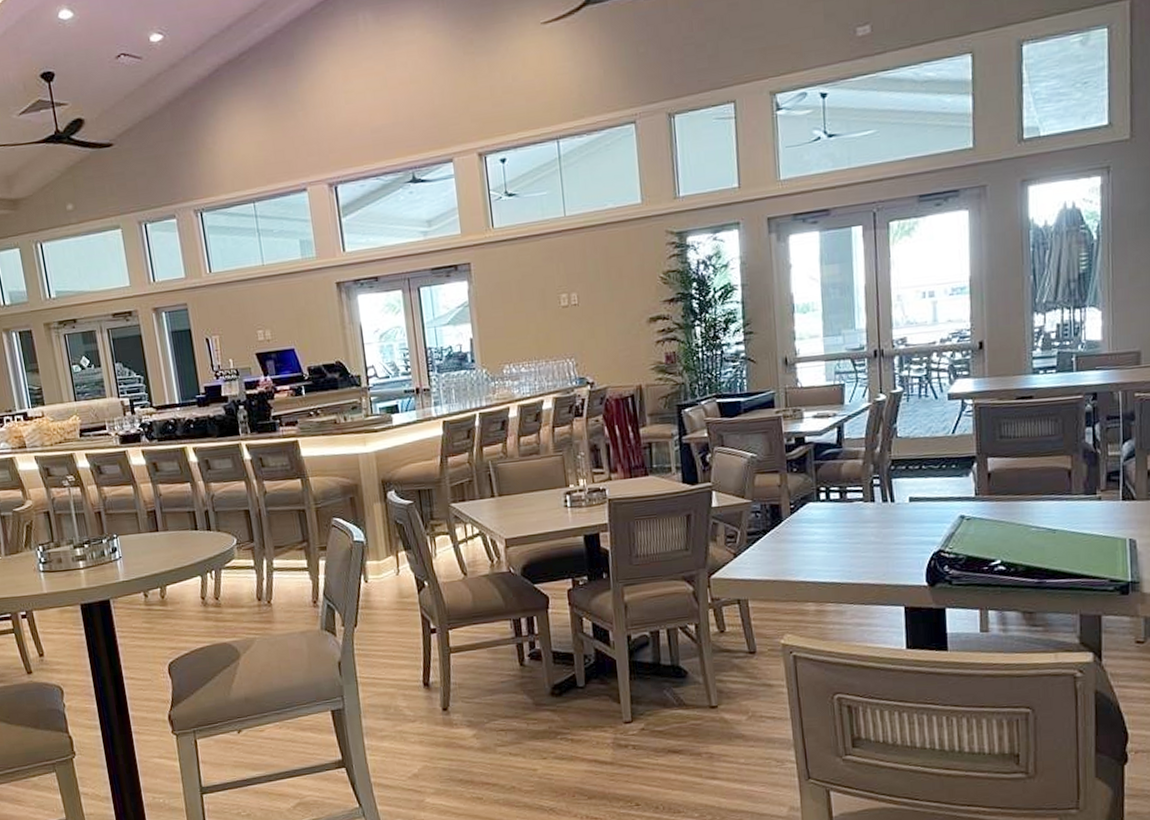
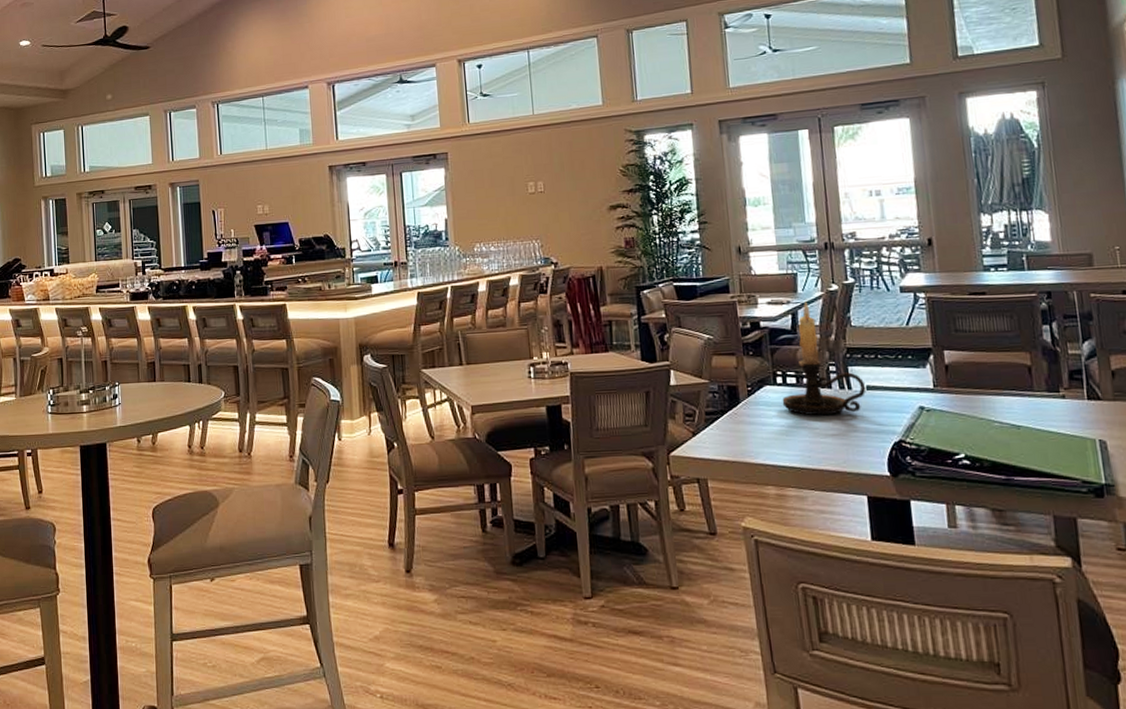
candle holder: none [824,413,909,531] -> present [782,302,867,416]

